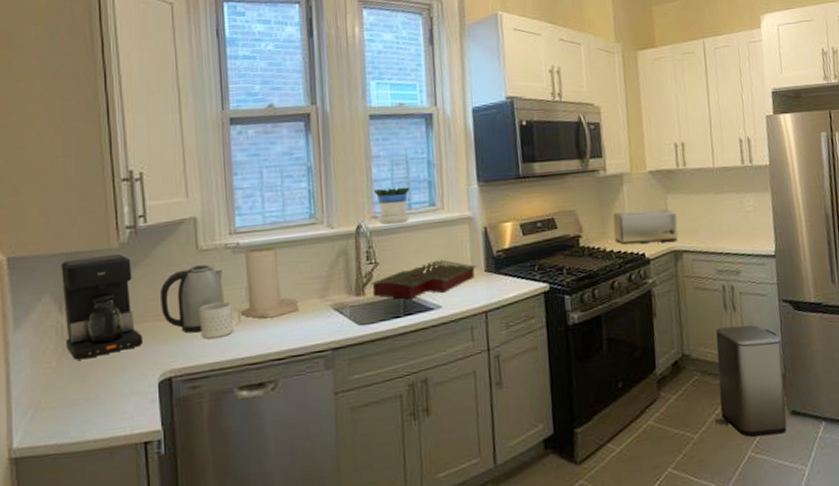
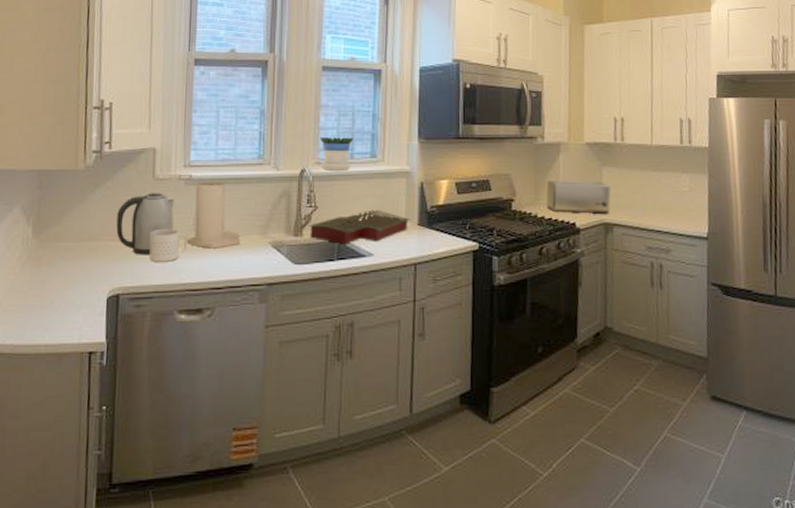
coffee maker: present [61,254,142,360] -> none [30,176,97,269]
pedal bin: present [715,325,787,437] -> none [633,304,708,418]

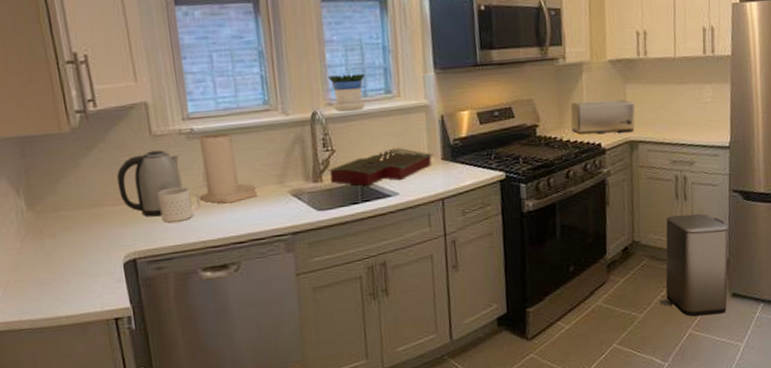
pedal bin: none [633,304,708,418] -> present [660,213,729,317]

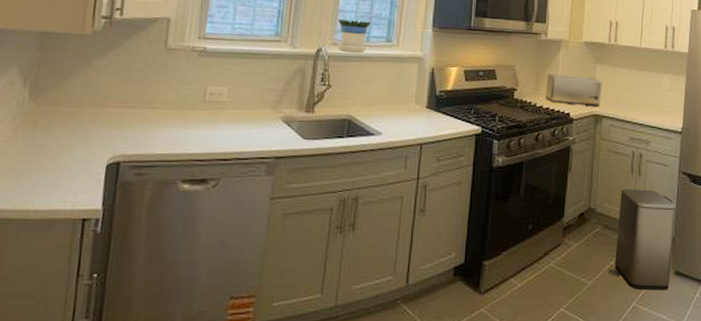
kettle: present [117,150,183,217] -> none [121,62,186,124]
mug: present [157,186,201,223] -> none [155,98,197,132]
paper towel: present [198,132,257,204] -> none [195,54,251,121]
dish rack: present [328,147,434,186] -> none [321,91,420,123]

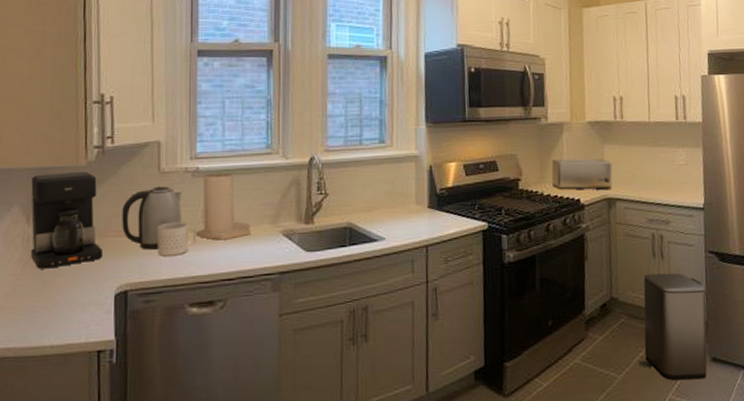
coffee maker: none [24,38,101,133] -> present [31,172,102,269]
kettle: none [121,62,186,124] -> present [122,186,182,250]
mug: none [155,98,197,132] -> present [156,221,197,256]
paper towel: none [195,54,251,121] -> present [195,172,250,240]
flowerpot: present [336,18,371,54] -> none [328,124,362,159]

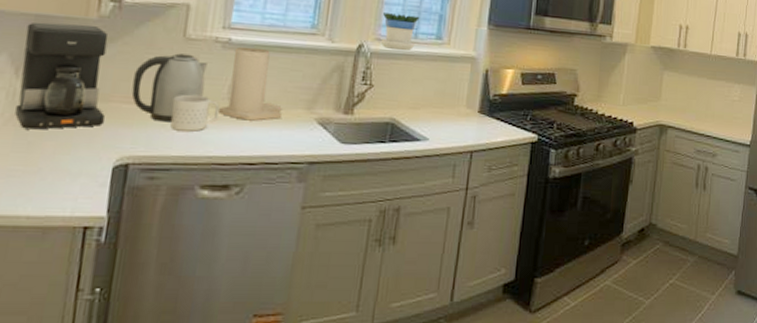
flowerpot: none [328,124,362,159] -> present [380,11,420,51]
toaster: present [551,158,613,190] -> none [607,79,670,117]
pedal bin: present [639,272,707,380] -> none [668,204,741,310]

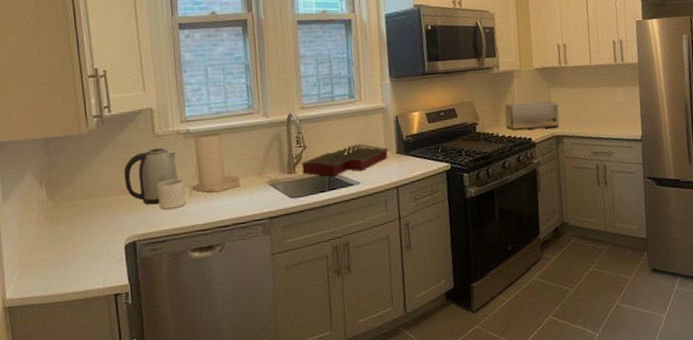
coffee maker: present [15,22,109,130] -> none [40,139,110,227]
dish rack: none [361,93,471,127] -> present [300,143,390,177]
flowerpot: present [380,11,420,51] -> none [302,82,333,115]
toaster: none [607,79,670,117] -> present [504,100,560,131]

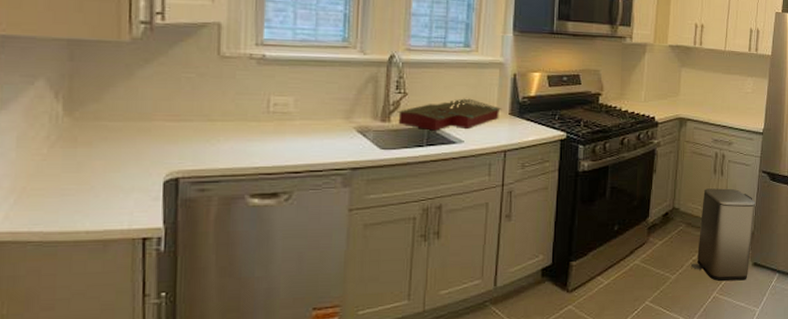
kettle: present [124,148,179,205] -> none [173,71,245,137]
mug: present [156,178,193,210] -> none [214,110,261,145]
paper towel: present [191,132,240,193] -> none [259,62,321,132]
toaster: present [504,100,560,131] -> none [630,78,688,111]
pedal bin: none [589,197,648,290] -> present [691,188,756,281]

